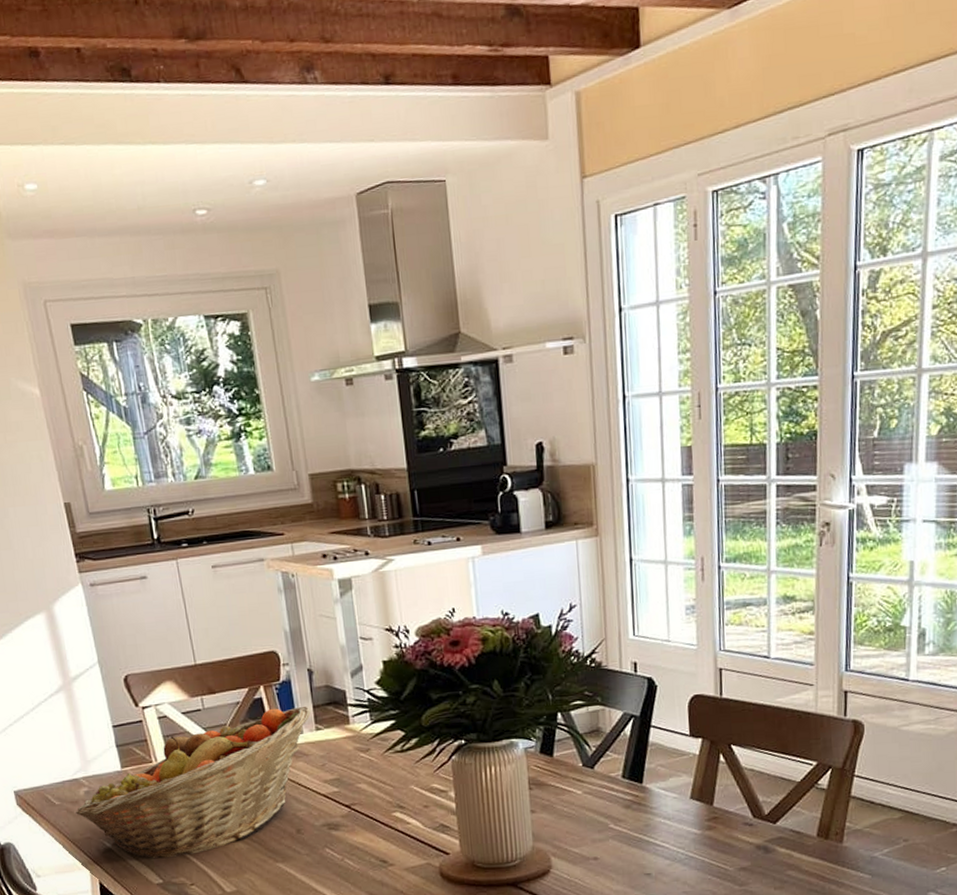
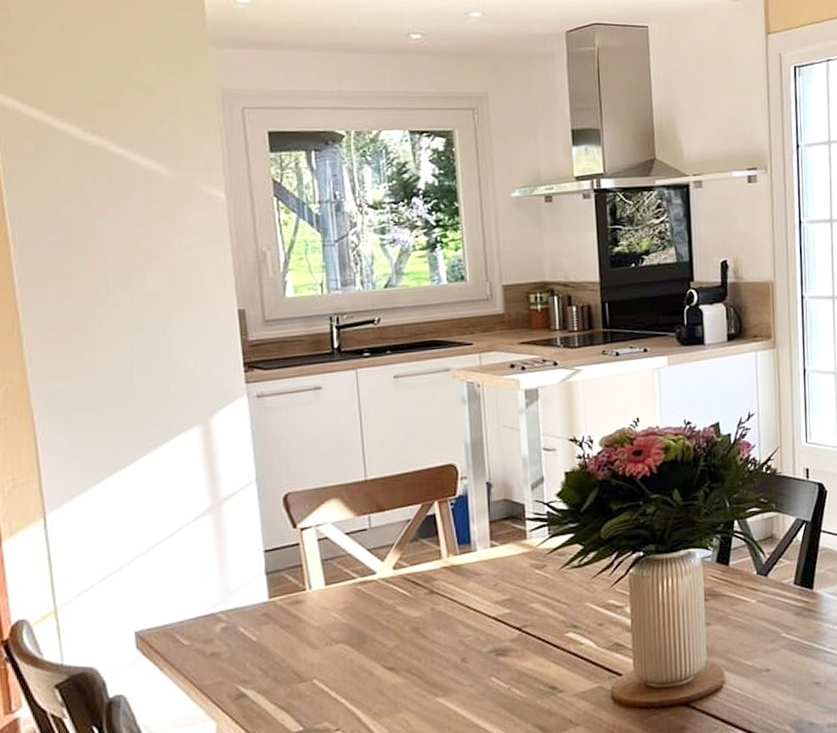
fruit basket: present [76,706,311,859] -> none [208,521,486,702]

